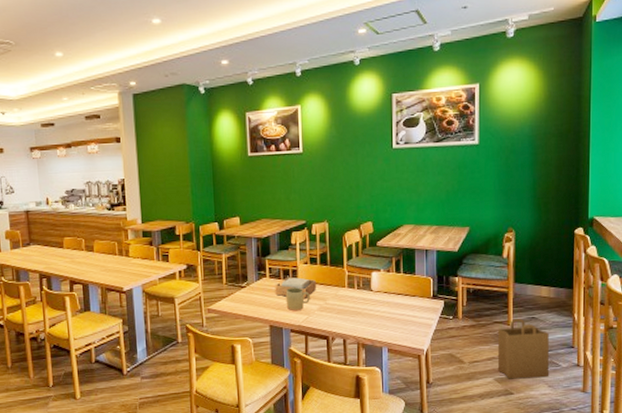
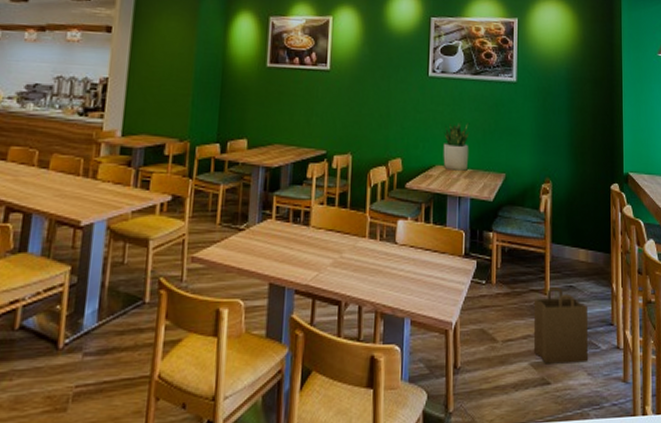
napkin holder: present [275,276,317,299] -> none [280,219,333,249]
mug: present [285,287,310,310] -> none [292,234,323,264]
planter: none [409,186,434,228] -> present [443,122,469,171]

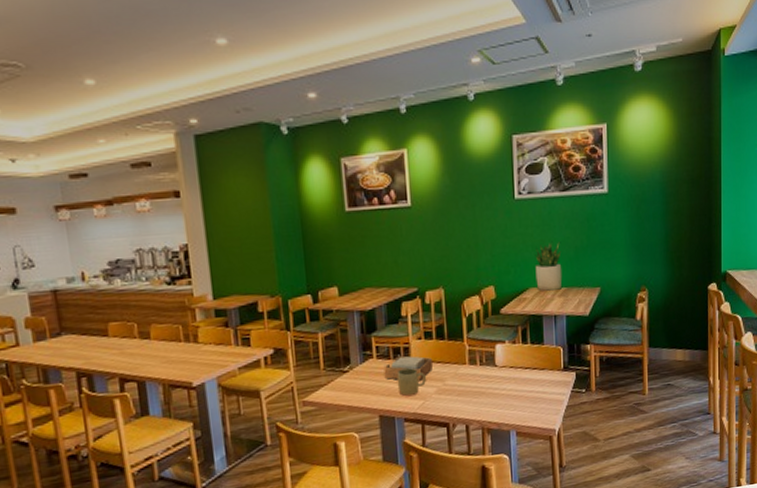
napkin holder: none [280,219,333,249] -> present [384,355,434,381]
mug: none [292,234,323,264] -> present [397,368,426,396]
shopping bag: present [533,287,588,364] -> none [632,386,685,455]

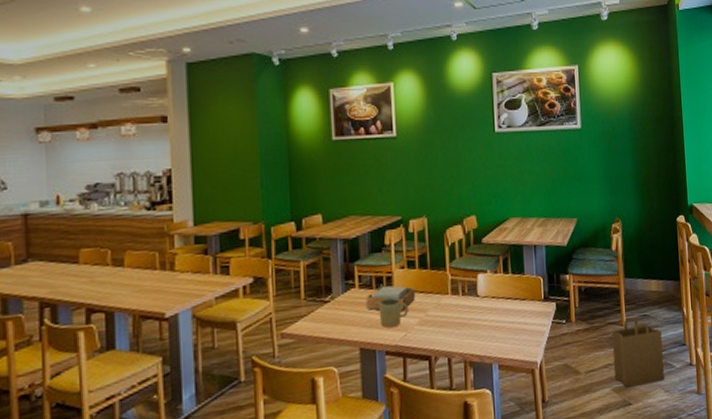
planter: present [535,242,563,291] -> none [514,174,541,221]
shopping bag: none [632,386,685,455] -> present [611,317,664,388]

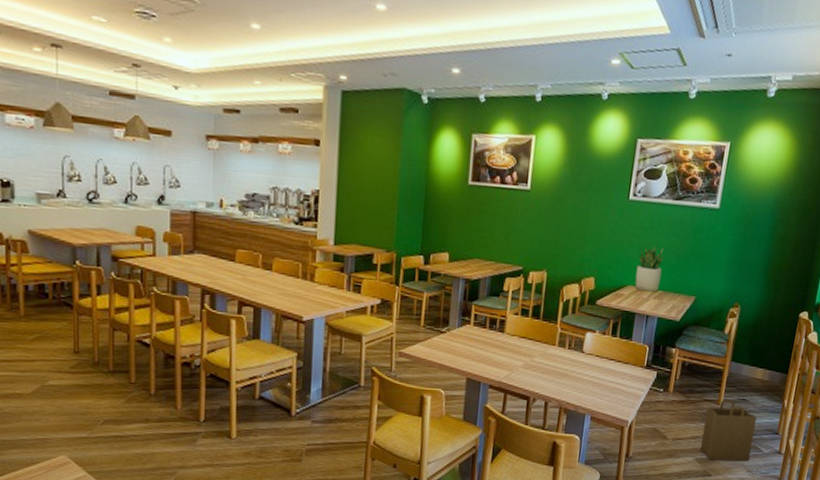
napkin holder: present [366,285,416,311] -> none [477,326,526,353]
mug: present [379,298,408,327] -> none [488,339,516,365]
planter: none [514,174,541,221] -> present [635,246,664,292]

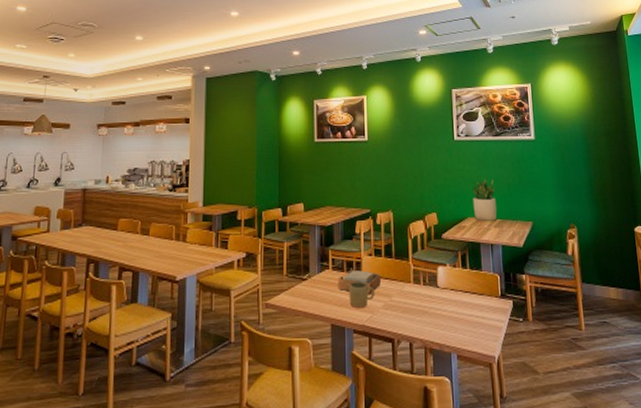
napkin holder: none [477,326,526,353] -> present [338,269,382,294]
mug: none [488,339,516,365] -> present [349,282,374,308]
shopping bag: present [699,399,757,462] -> none [570,323,628,394]

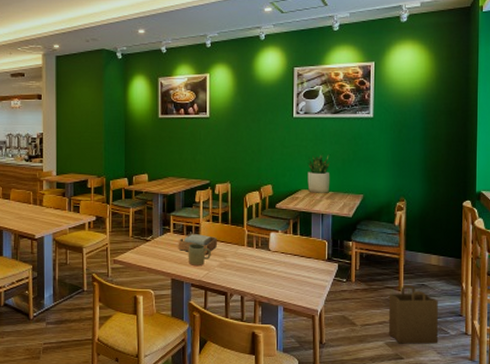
shopping bag: none [570,323,628,394] -> present [388,285,438,344]

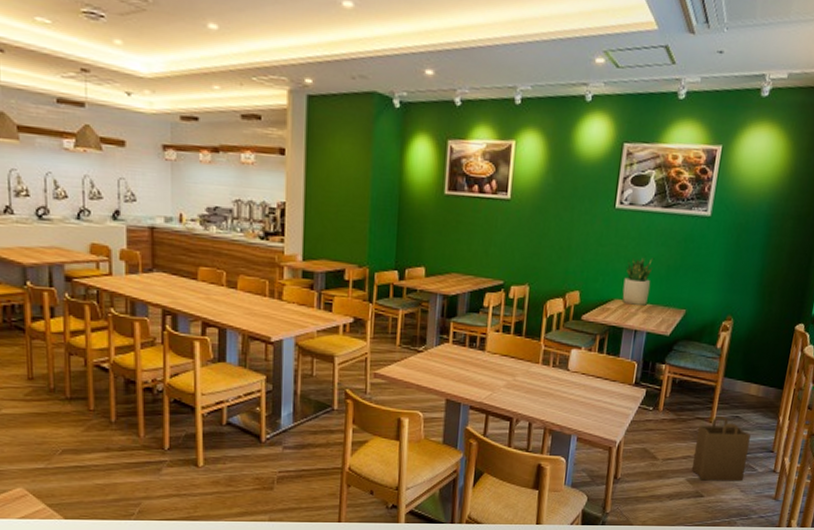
napkin holder: present [178,233,218,255] -> none [457,344,508,372]
mug: present [188,244,211,265] -> none [468,358,497,385]

